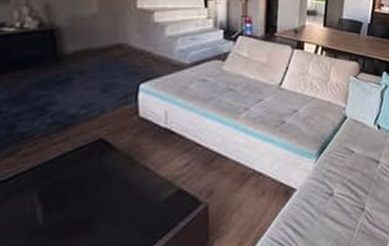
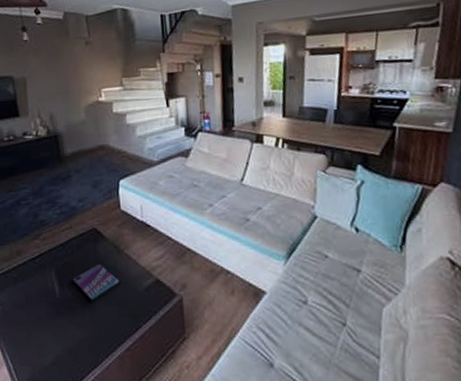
video game case: none [64,178,135,224] -> present [72,263,122,302]

